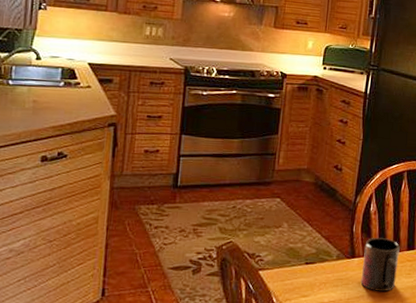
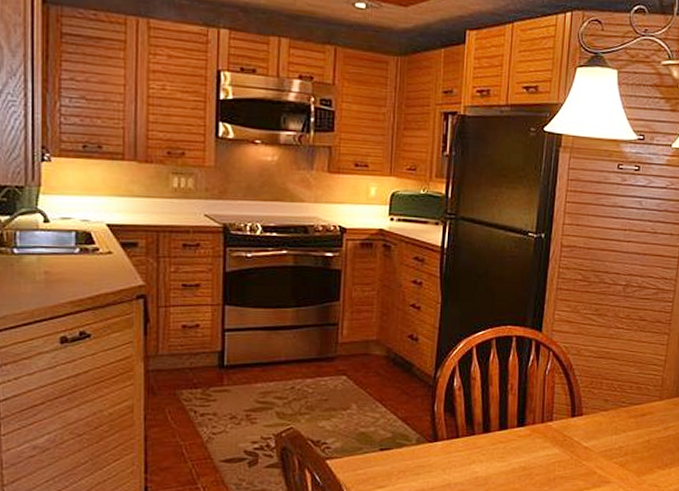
mug: present [360,237,400,292] -> none [446,416,490,479]

